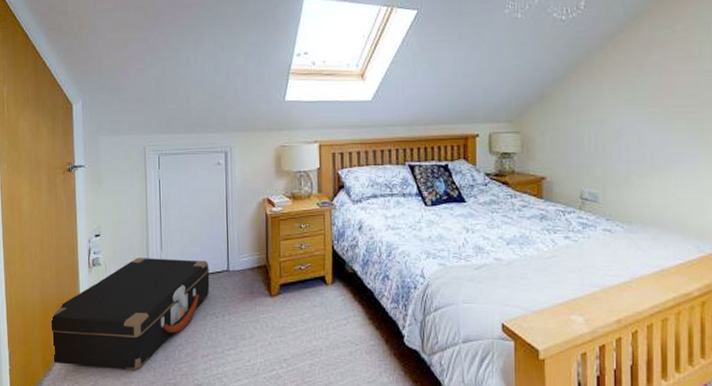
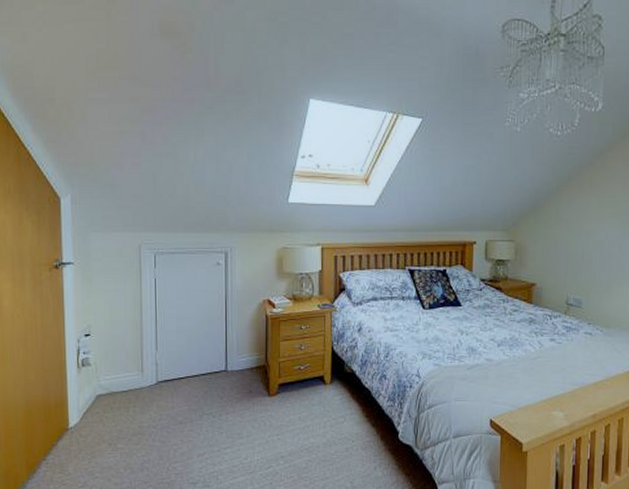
suitcase: present [52,258,210,370] -> none [36,358,207,470]

